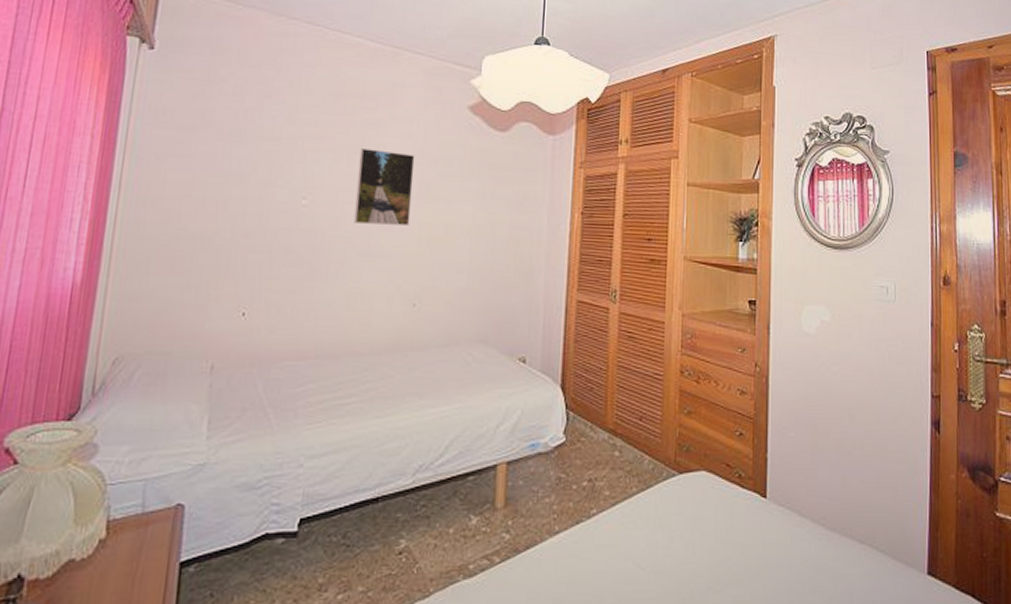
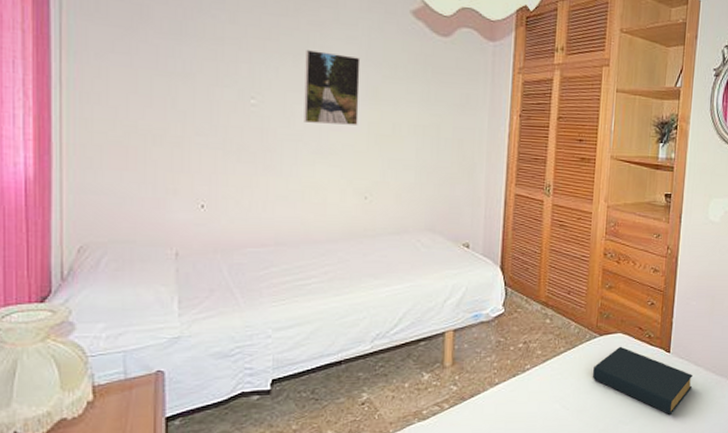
hardback book: none [671,487,798,581] -> present [592,346,694,414]

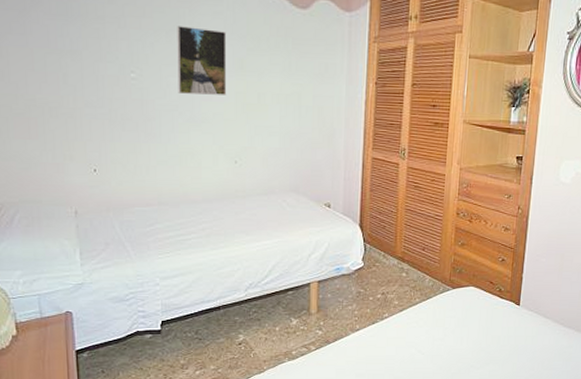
hardback book: present [592,346,694,414] -> none [445,298,542,361]

